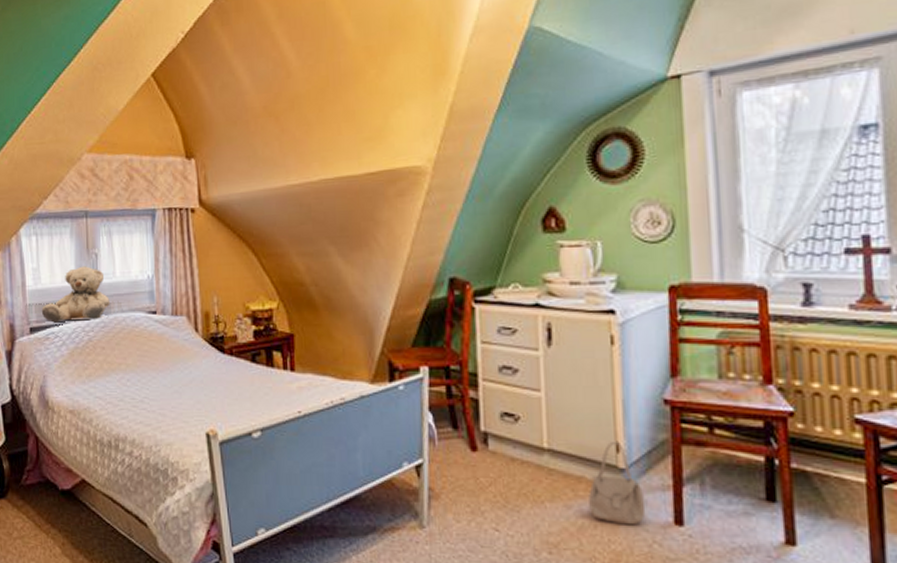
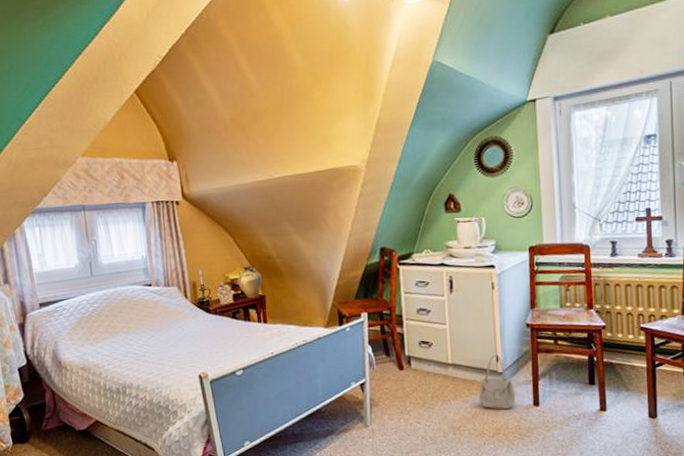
teddy bear: present [41,266,110,323] -> none [48,250,110,298]
jug: none [260,293,291,337] -> present [237,264,262,299]

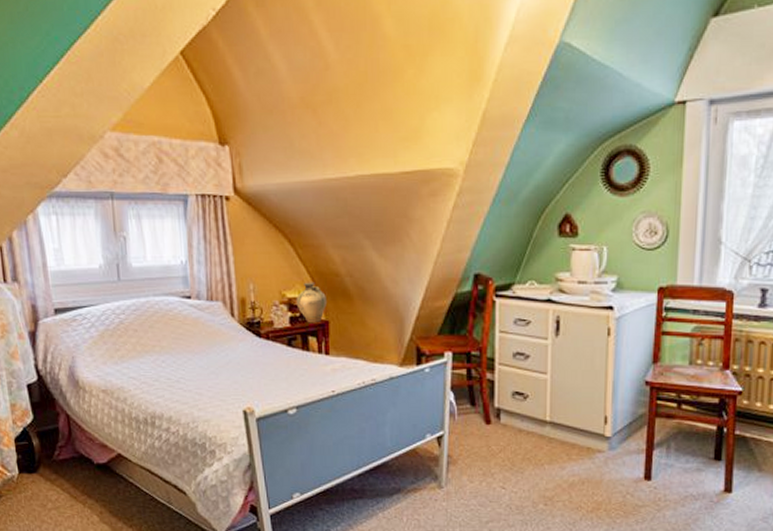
handbag: present [479,355,516,410] -> none [579,416,624,481]

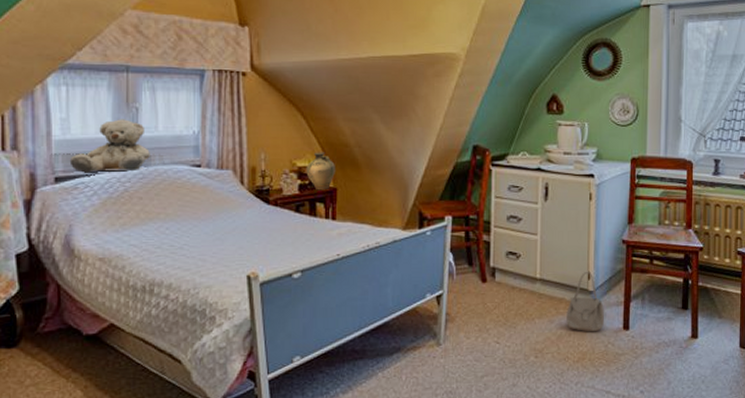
teddy bear: none [66,249,141,305] -> present [69,119,150,173]
handbag: none [579,416,624,481] -> present [566,272,605,332]

